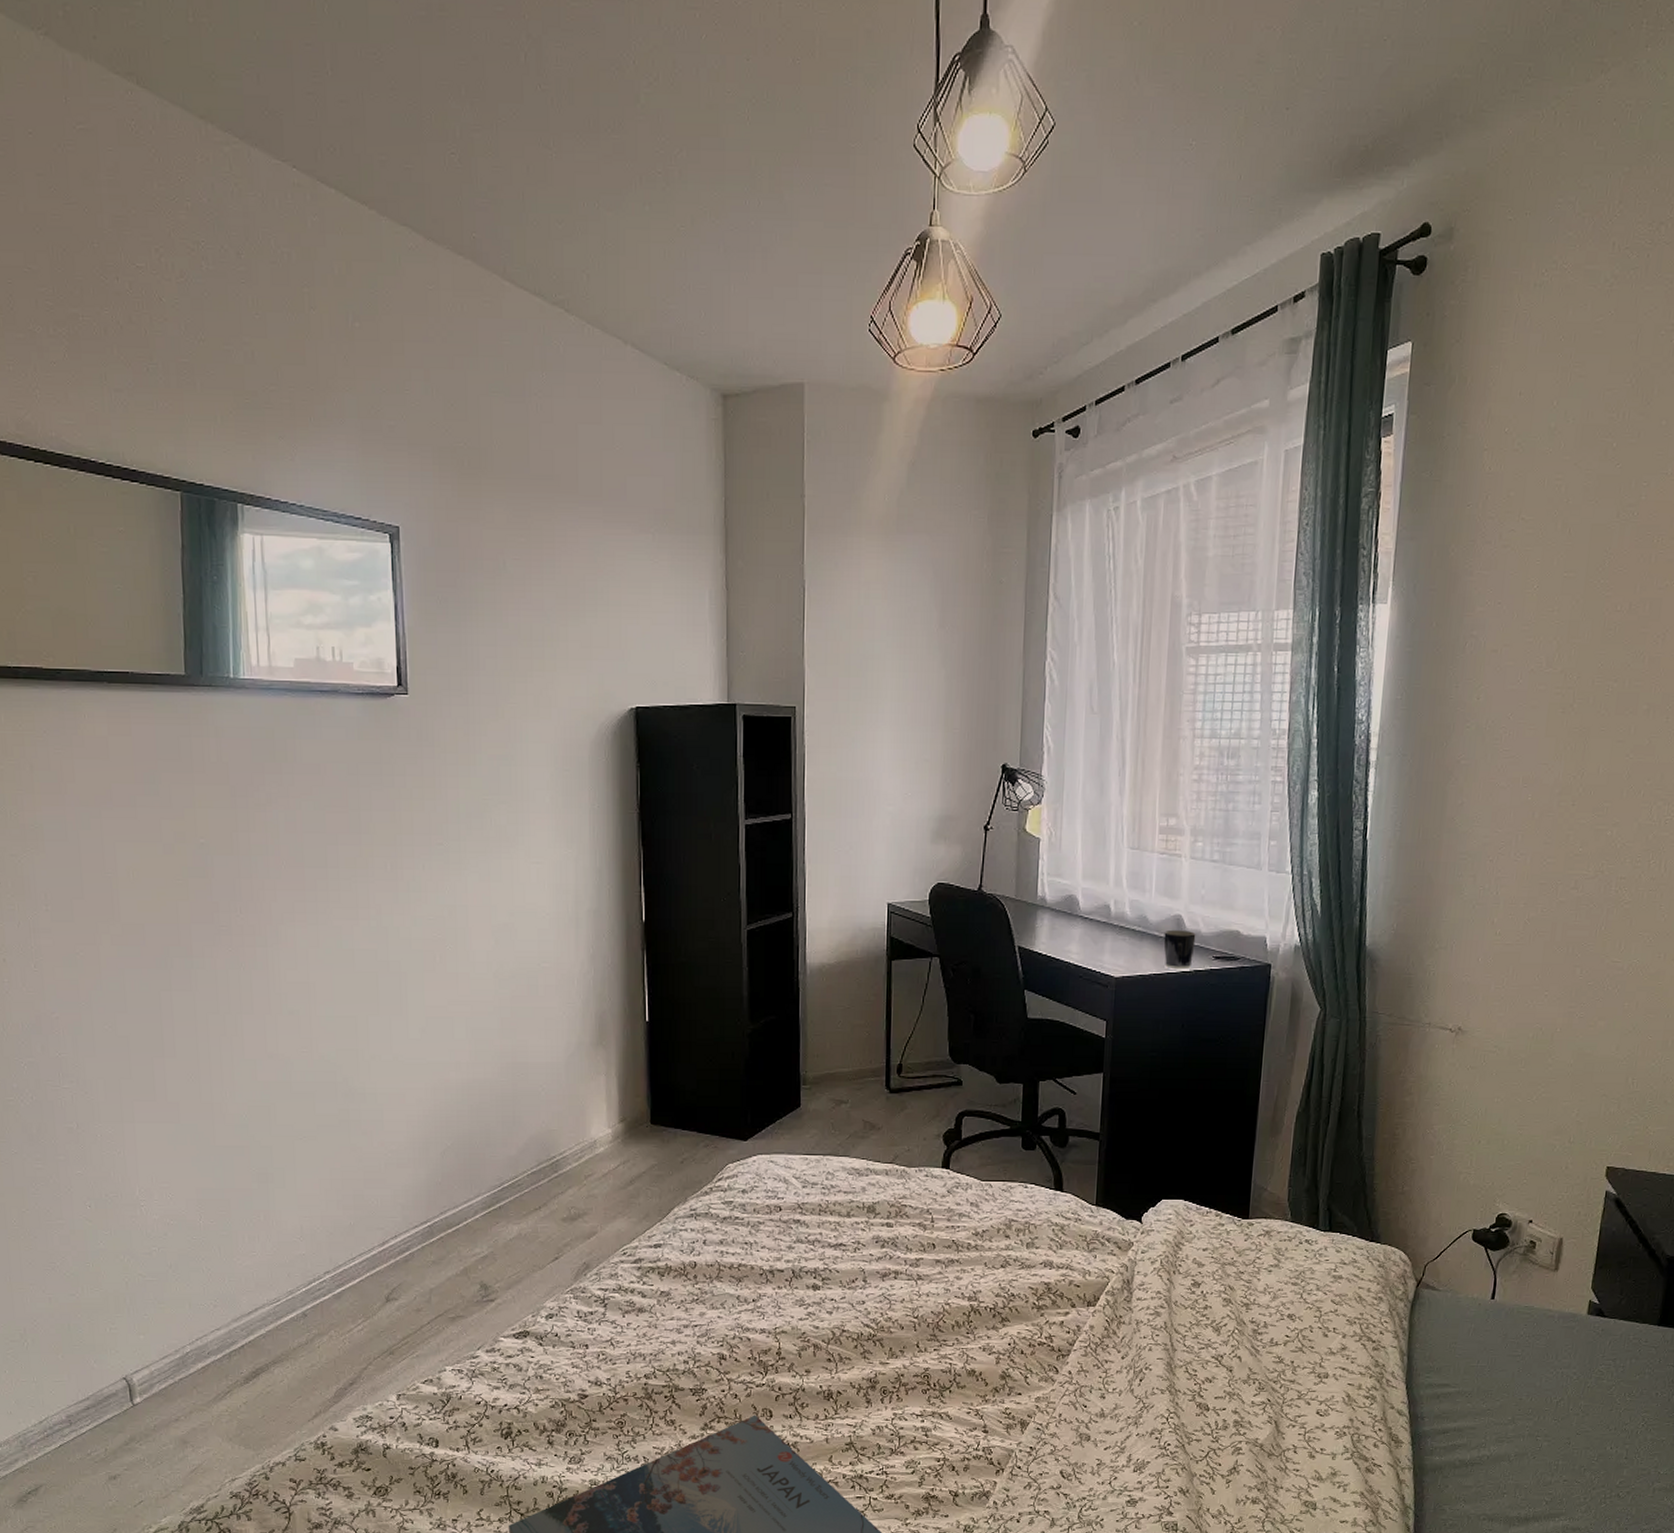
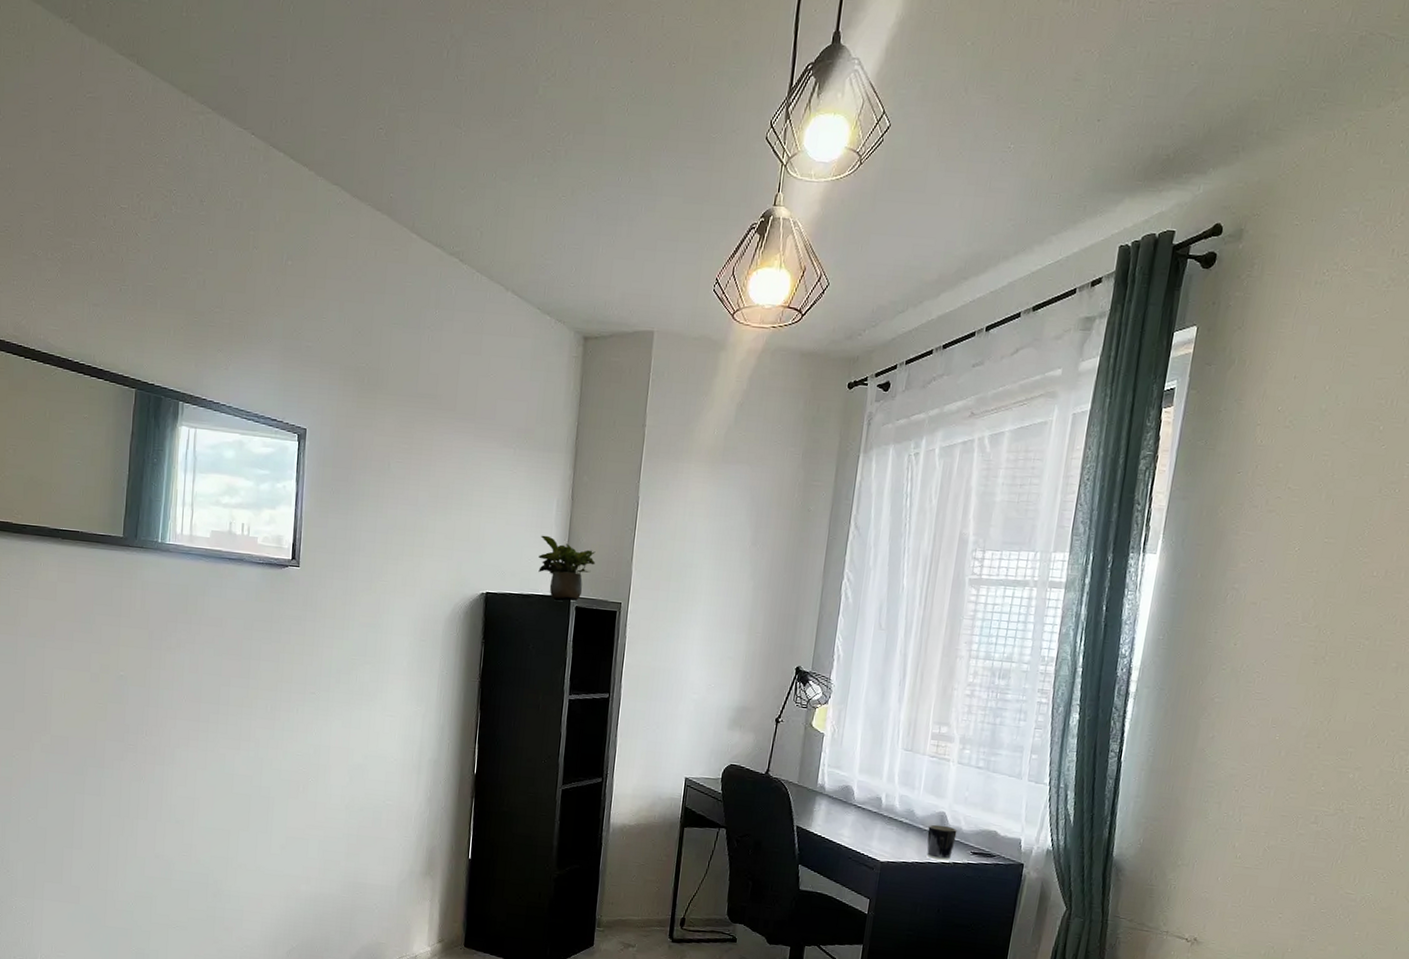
potted plant: none [694,634,761,711] -> present [538,535,596,602]

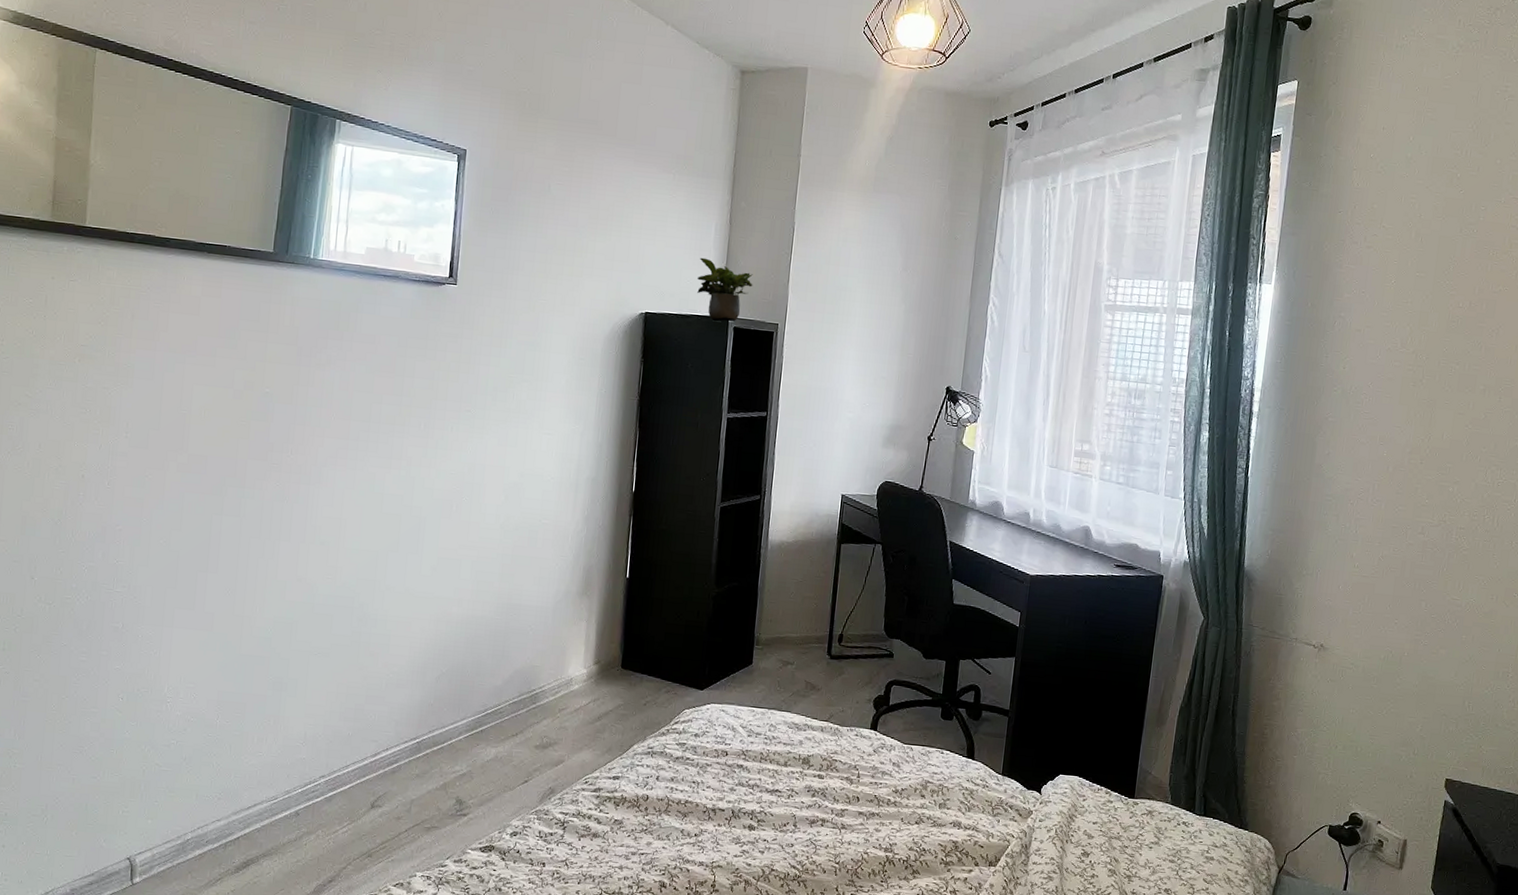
mug: present [926,824,957,861] -> none [1073,538,1101,574]

